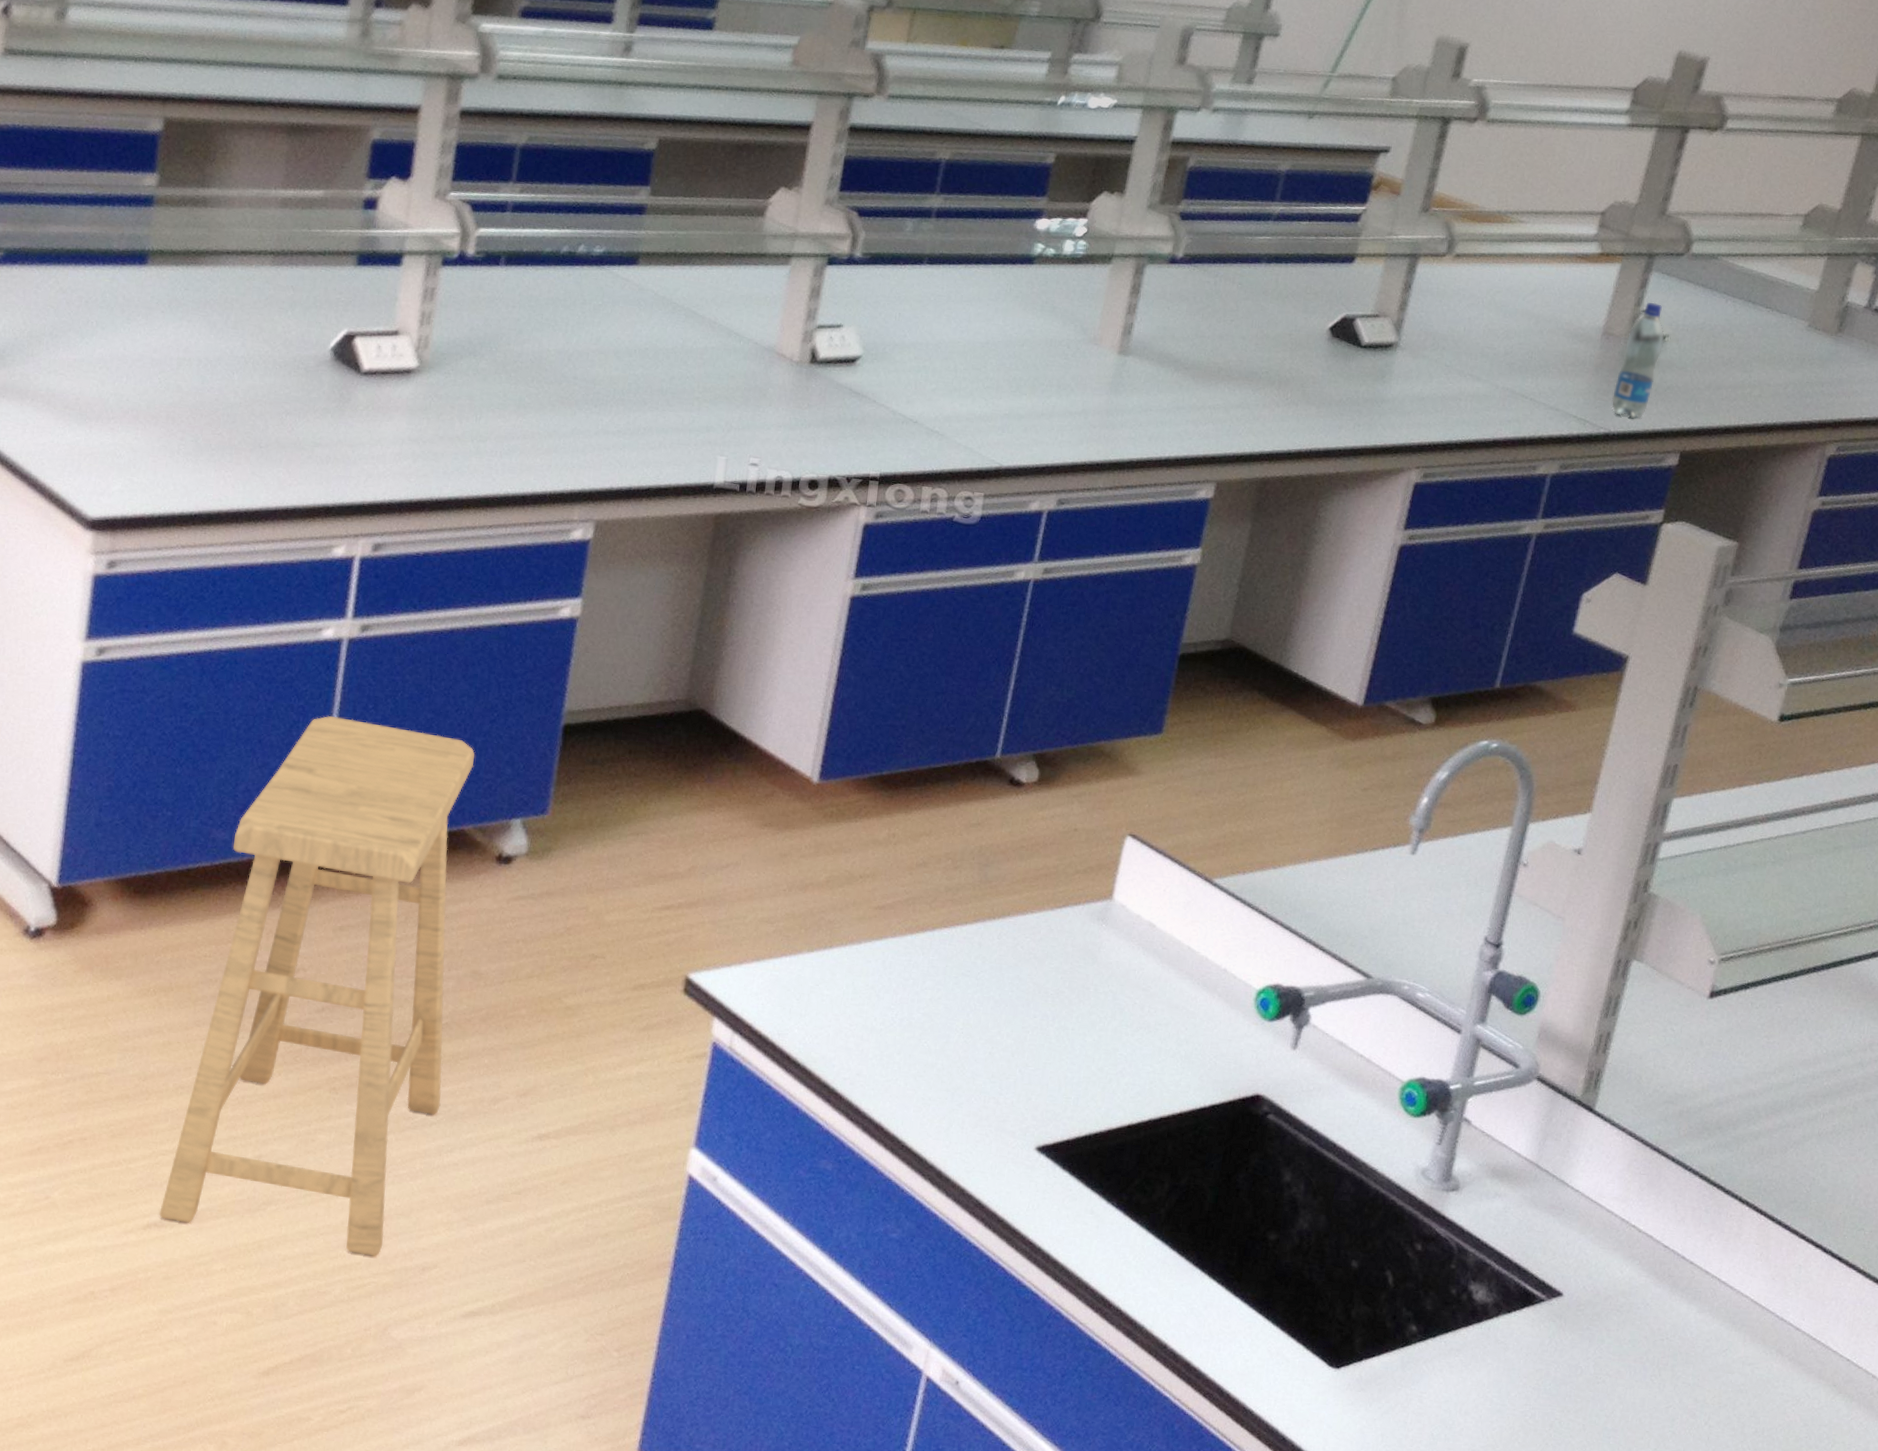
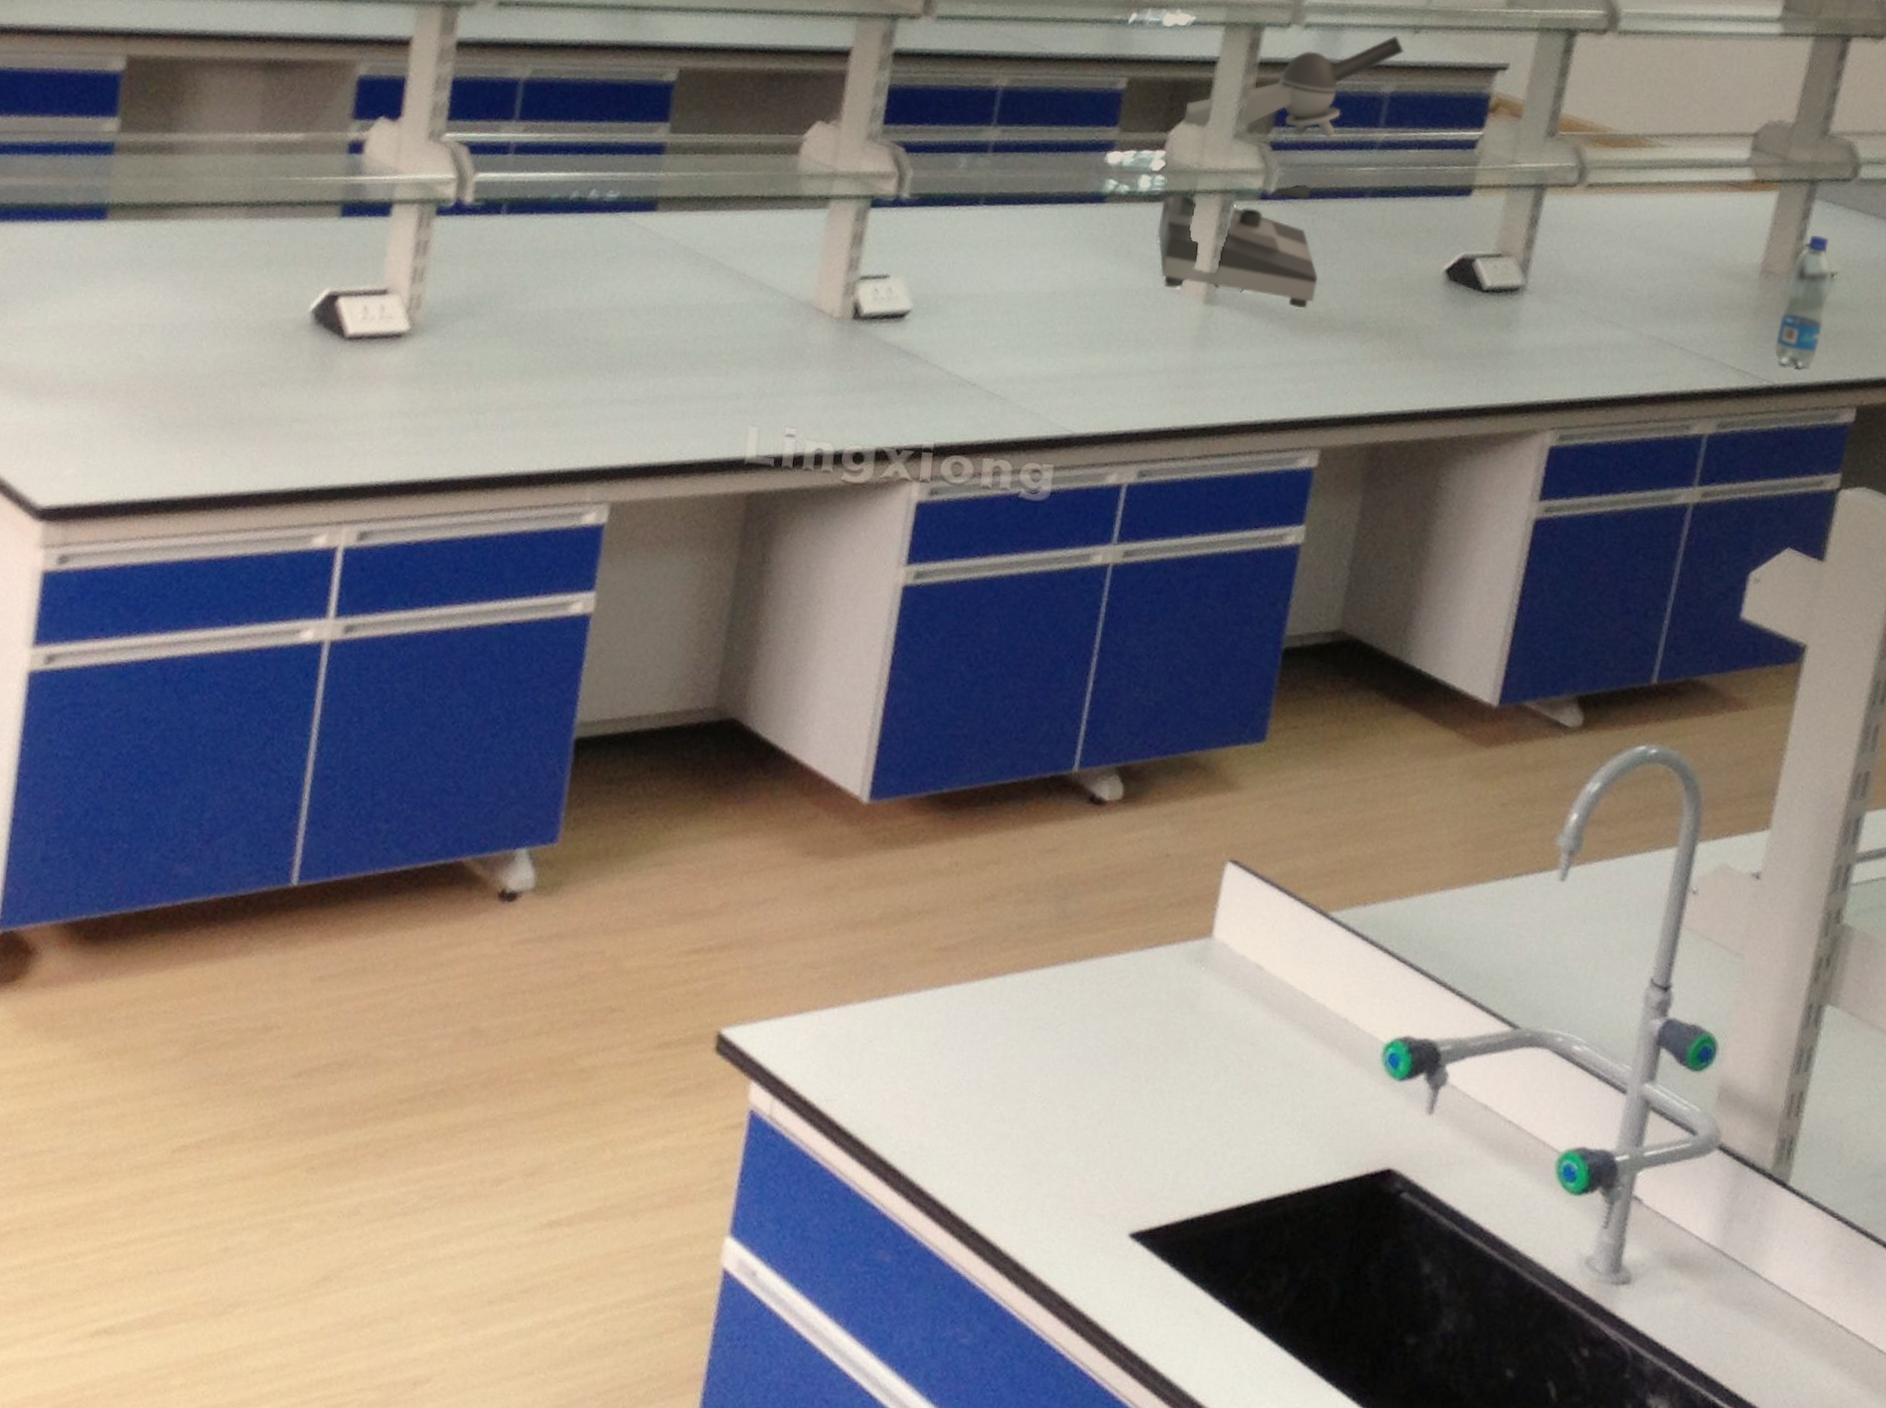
stool: present [158,716,475,1257] -> none [109,731,474,1369]
microscope: none [1079,120,1300,359] -> present [1158,35,1404,308]

